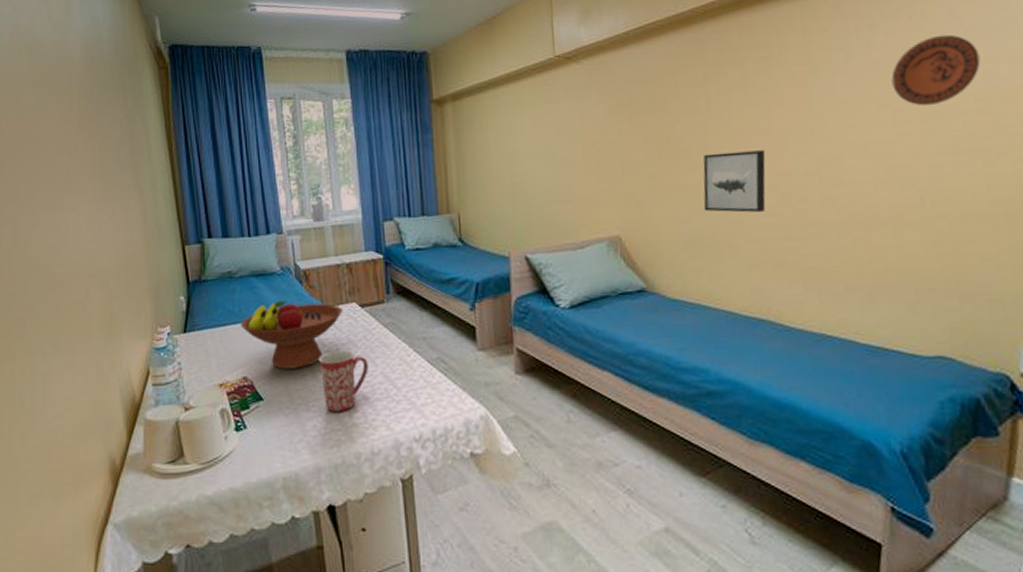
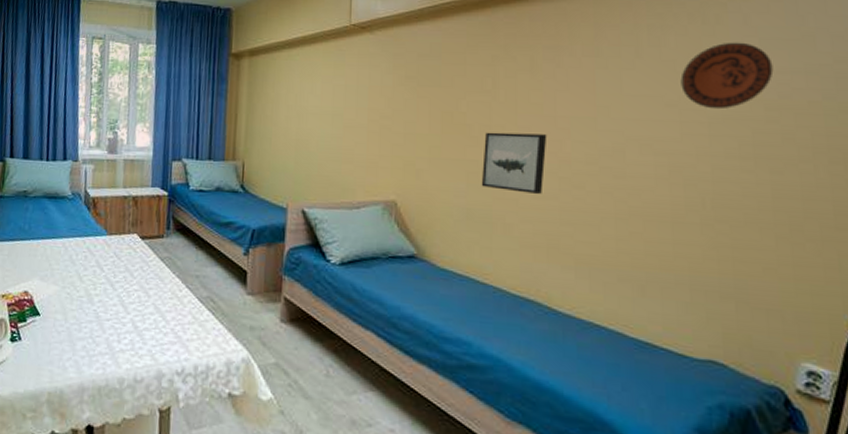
fruit bowl: present [241,300,343,370] -> none [29,223,124,290]
mug: present [319,350,369,413] -> none [96,277,142,337]

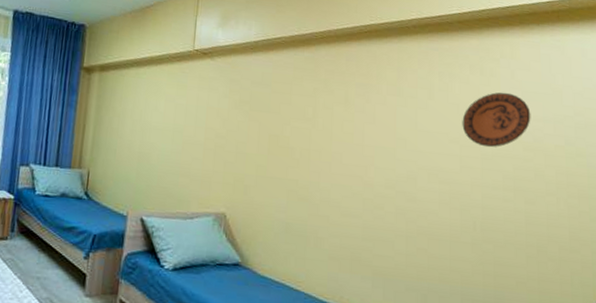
wall art: present [481,132,547,194] -> none [299,155,356,212]

